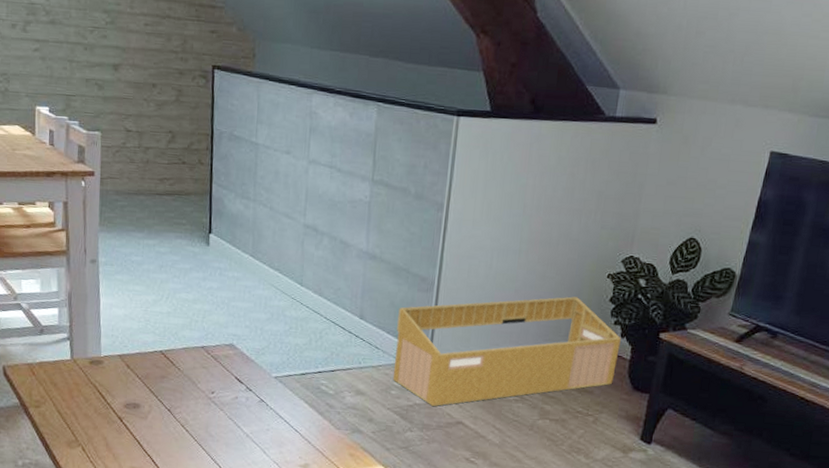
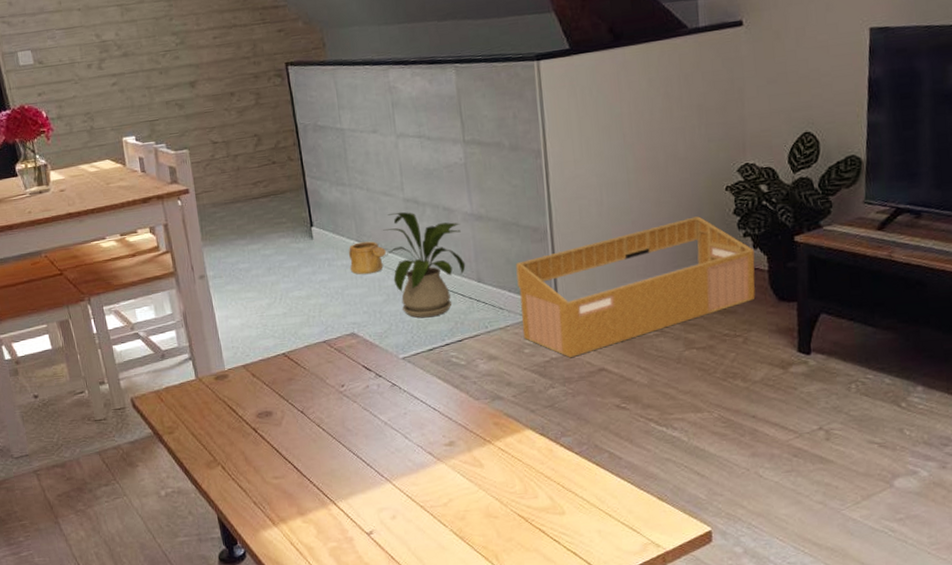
watering can: none [240,258,278,291] -> present [348,241,387,275]
house plant: none [272,235,354,344] -> present [381,211,466,318]

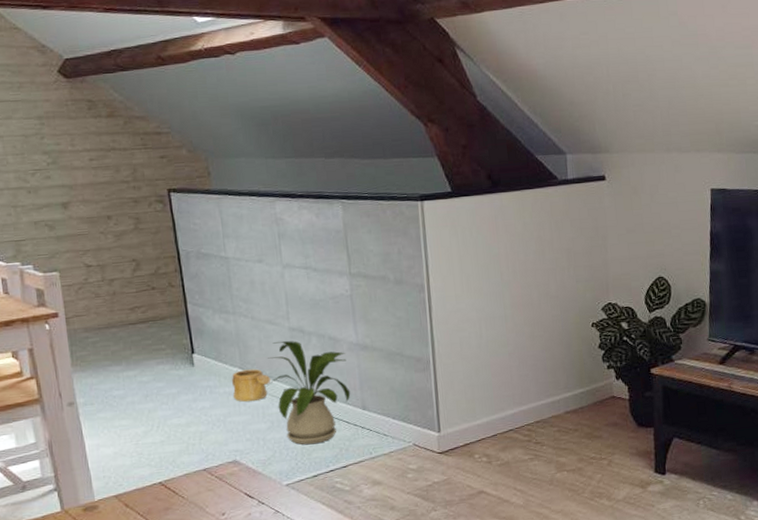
basket: present [516,216,756,357] -> none [400,349,618,481]

